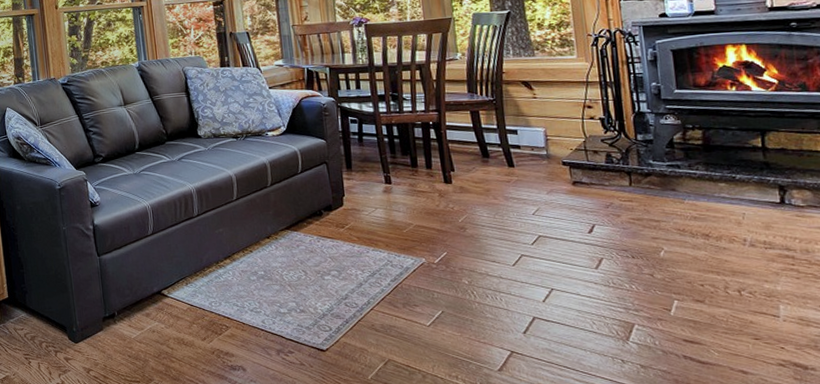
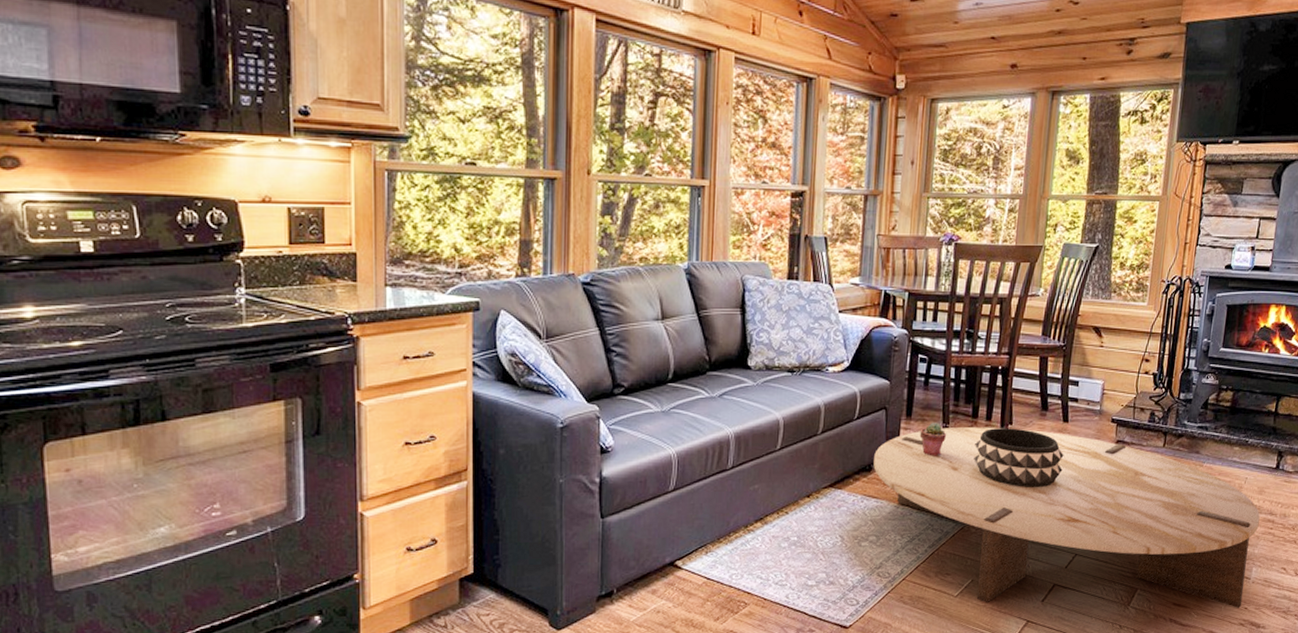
coffee table: none [322,174,776,347] -> present [873,427,1260,608]
potted succulent: none [362,172,389,202] -> present [919,422,946,456]
decorative bowl: none [419,174,518,228] -> present [974,428,1064,488]

